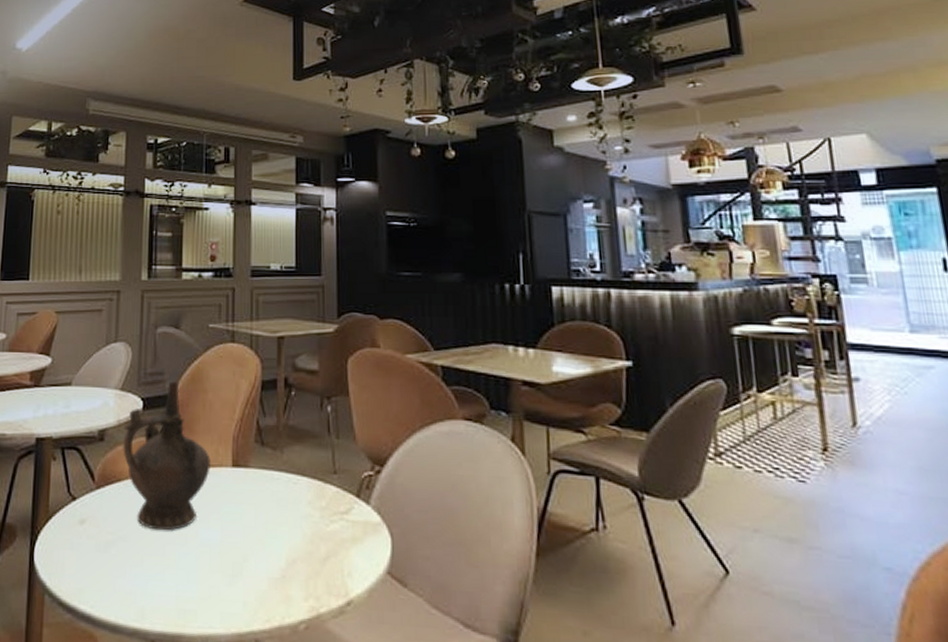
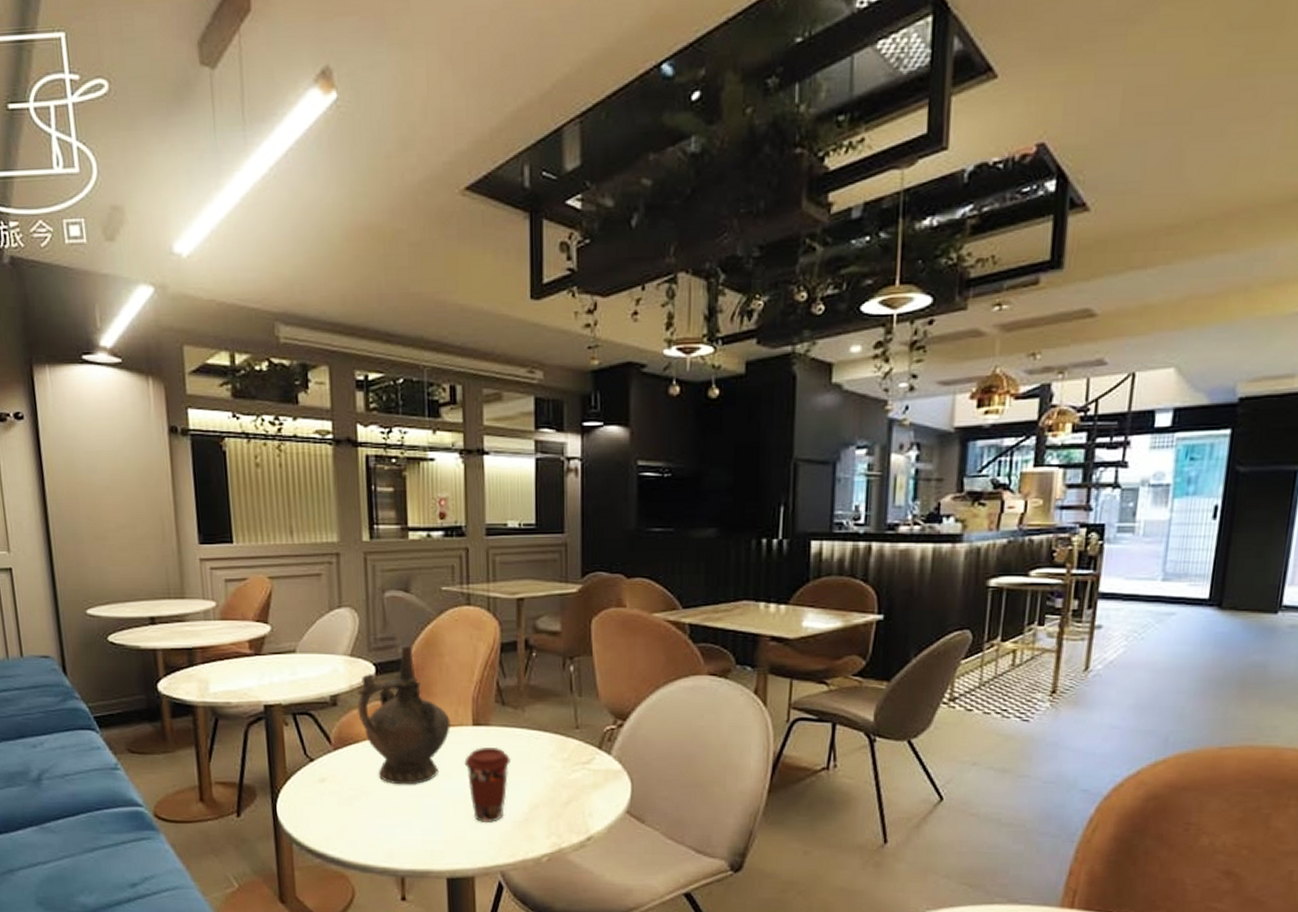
coffee cup: none [222,490,270,580] -> present [464,746,512,824]

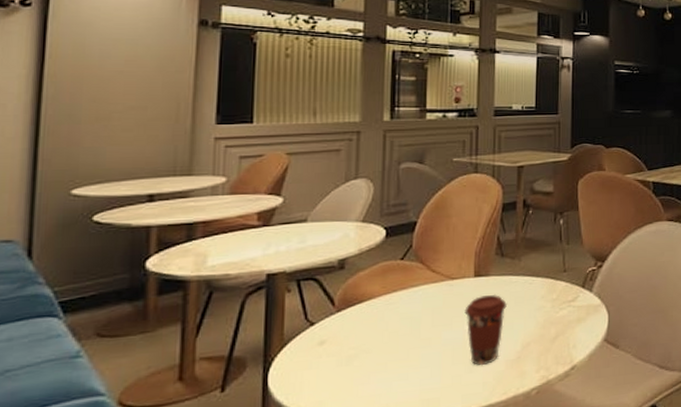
ceremonial vessel: present [357,646,452,785] -> none [365,210,455,339]

